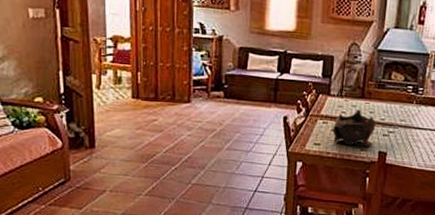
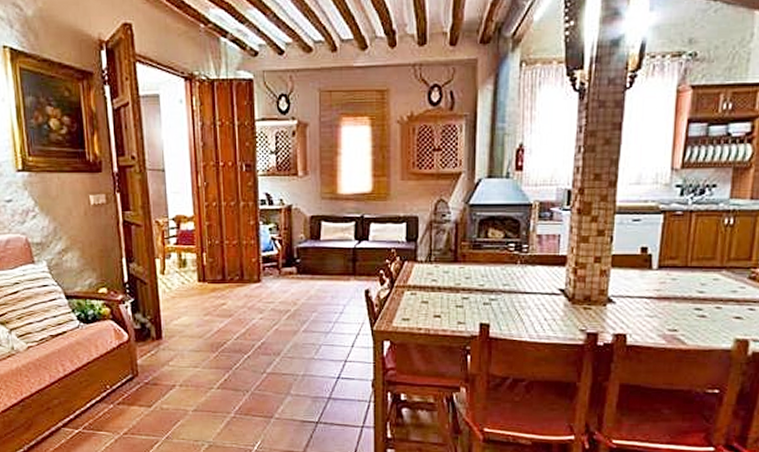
decorative bowl: present [333,109,376,147] -> none [423,275,474,319]

